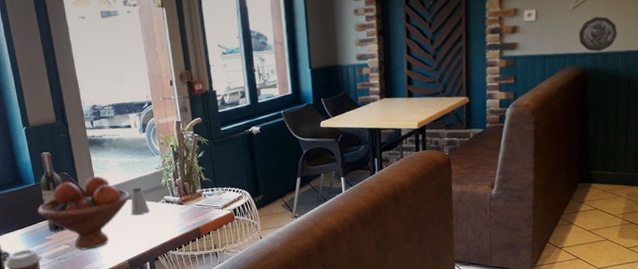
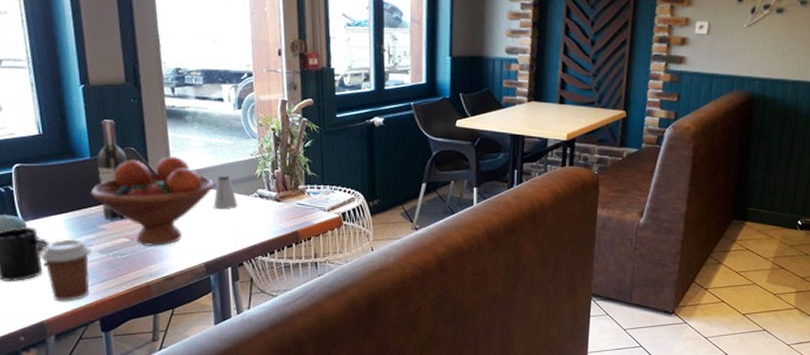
decorative plate: present [578,17,617,52] -> none [750,39,790,78]

